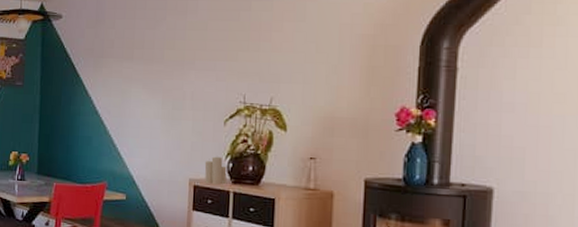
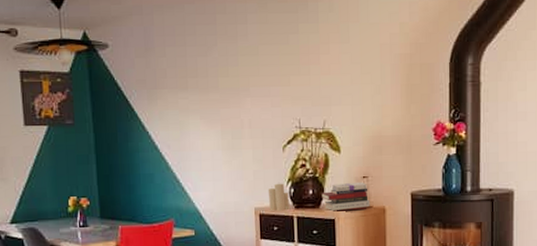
books: none [262,162,316,192] -> present [321,182,370,212]

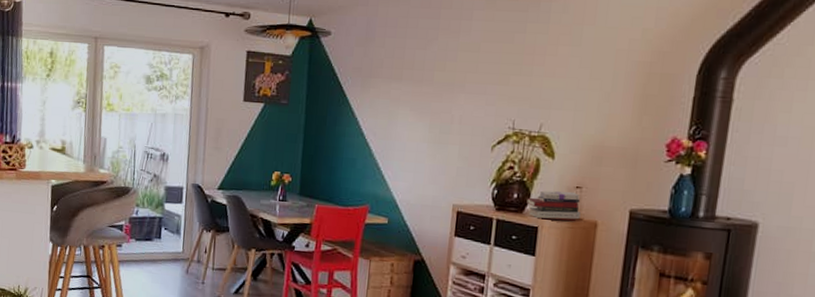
candle: present [268,183,291,211] -> none [468,182,492,212]

